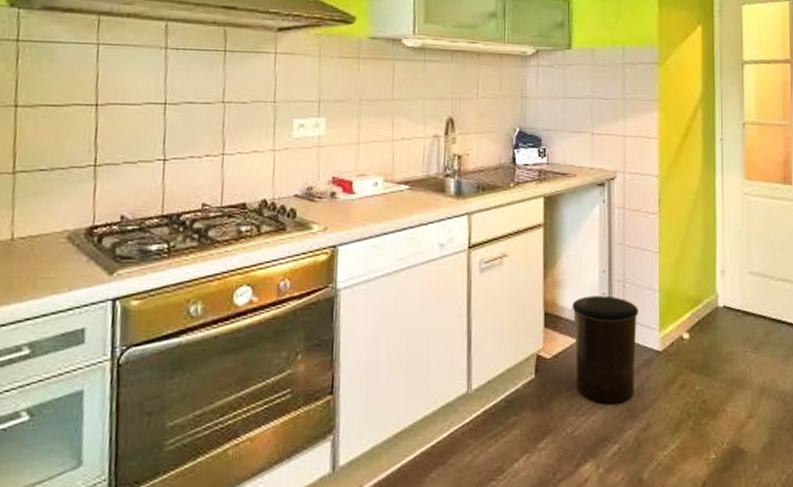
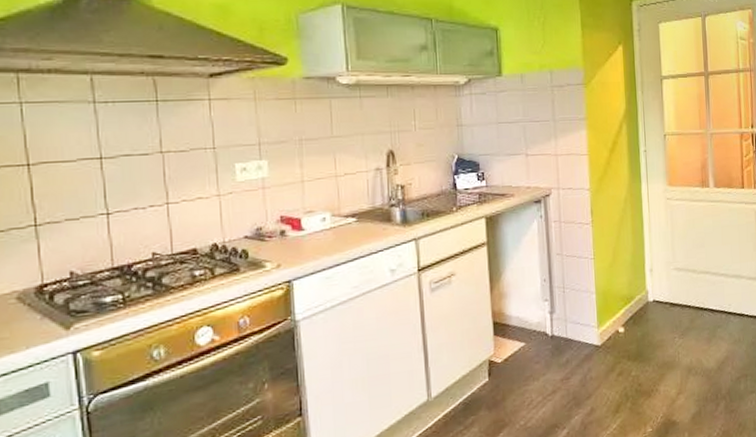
waste bin: present [572,295,638,405] -> none [518,301,578,397]

